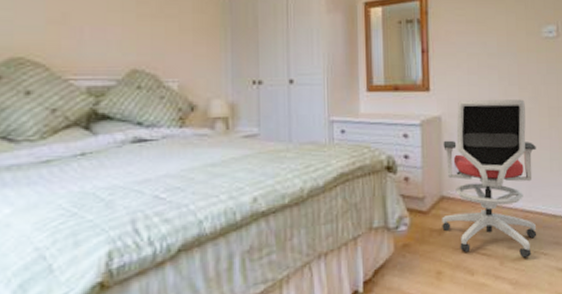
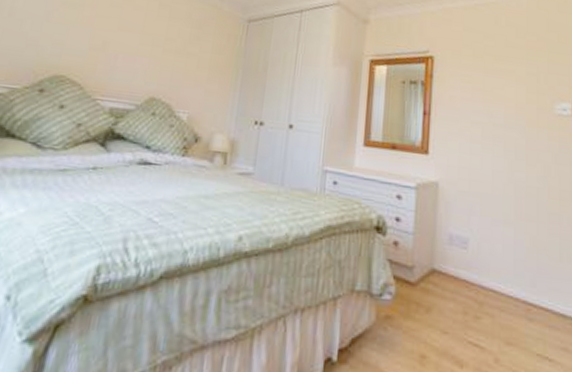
office chair: present [442,99,537,258] -> none [430,168,544,360]

